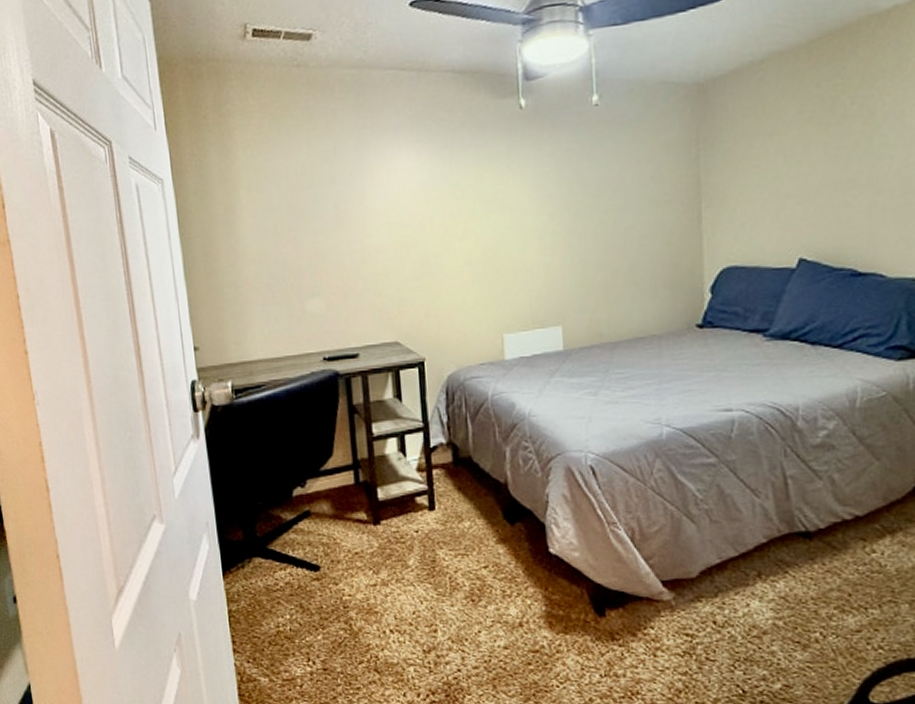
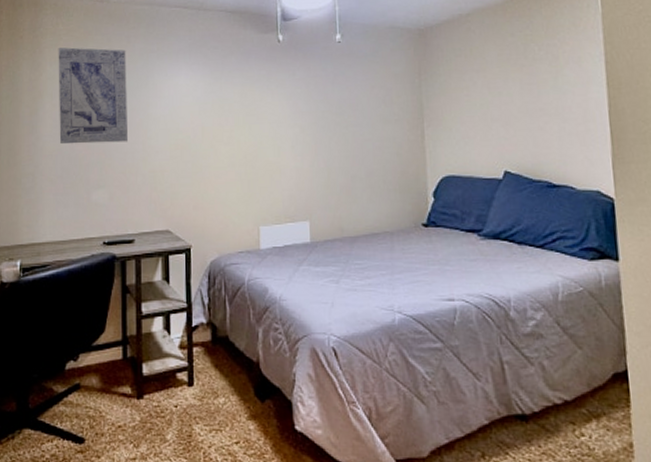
wall art: none [250,126,344,246] -> present [58,47,129,144]

